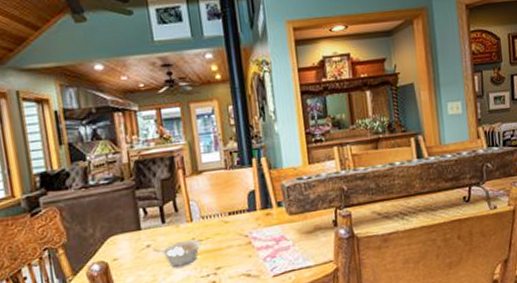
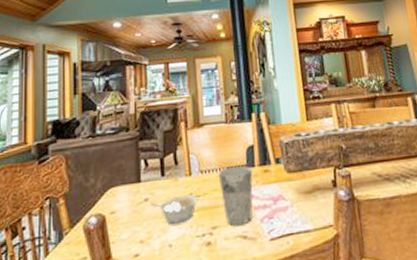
cup: none [219,210,256,266] -> present [218,165,253,226]

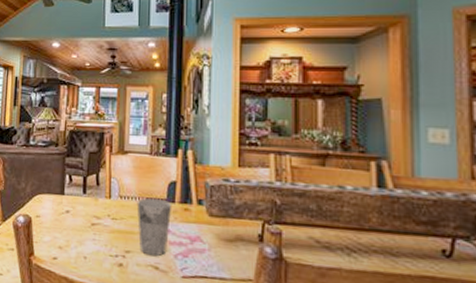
legume: present [150,195,198,224] -> none [71,215,115,240]

